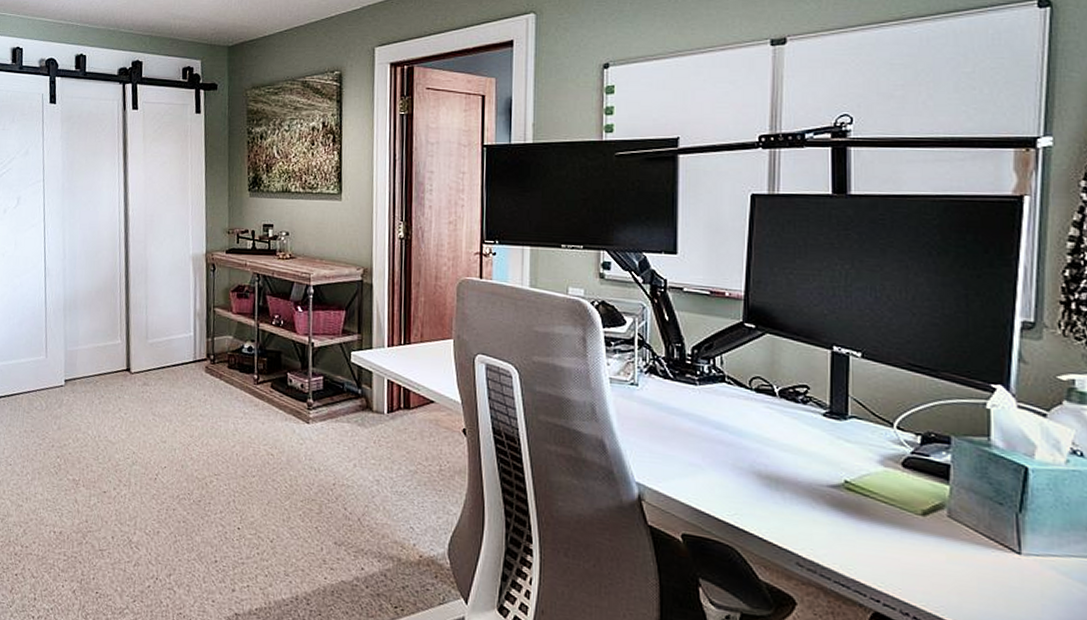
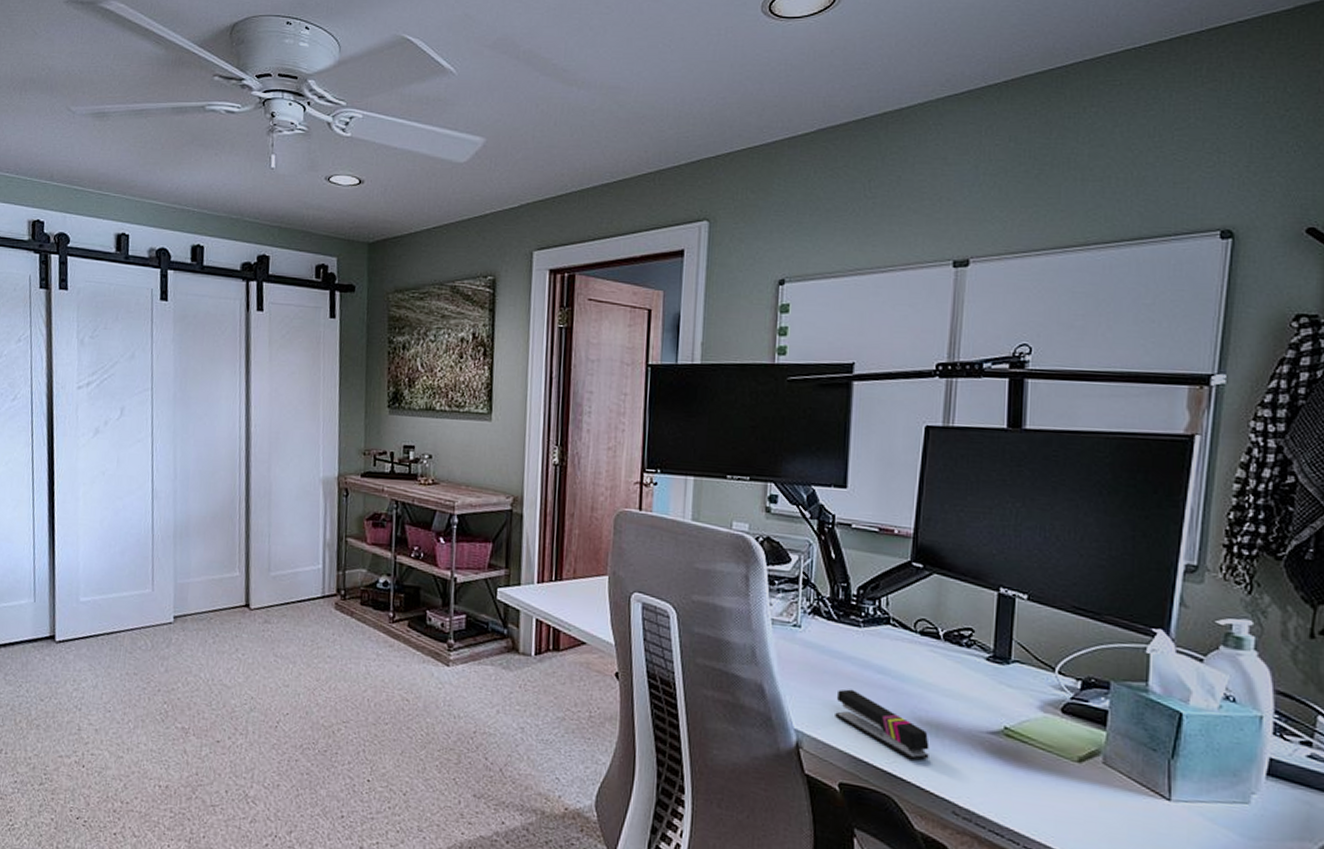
stapler: none [675,444,770,513] -> present [835,689,930,761]

